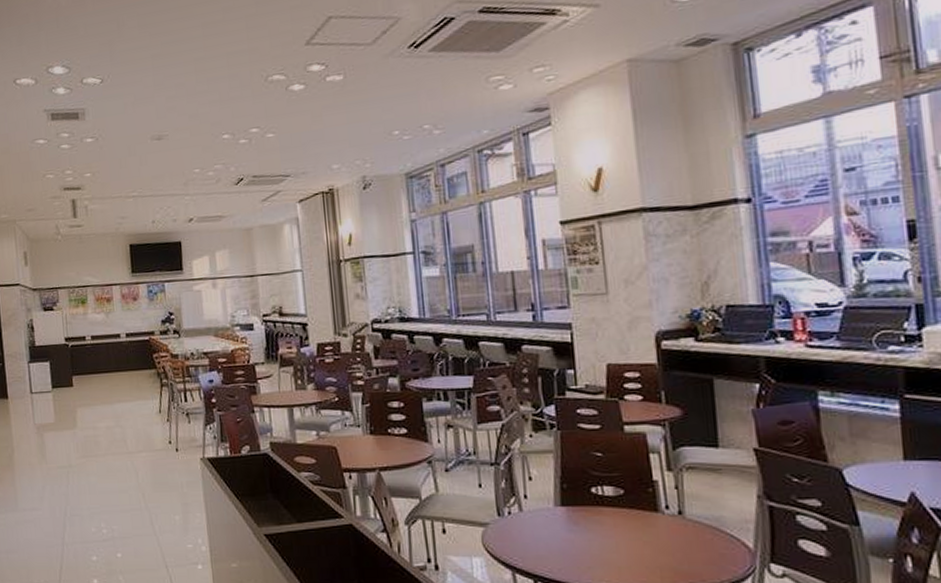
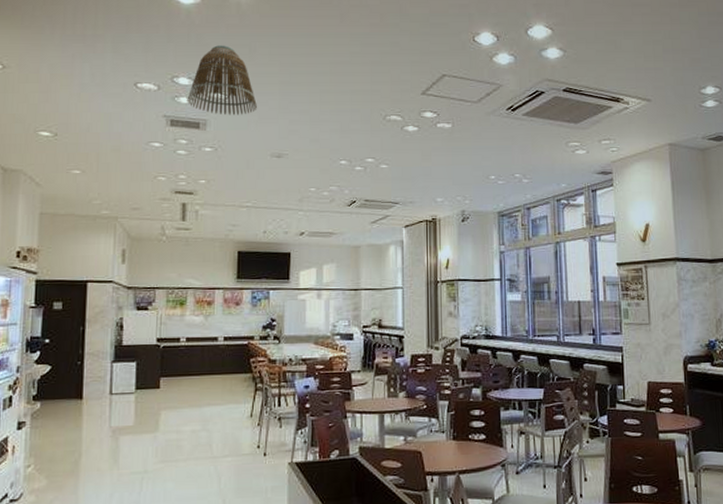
lamp shade: none [63,24,132,102] -> present [187,45,257,116]

